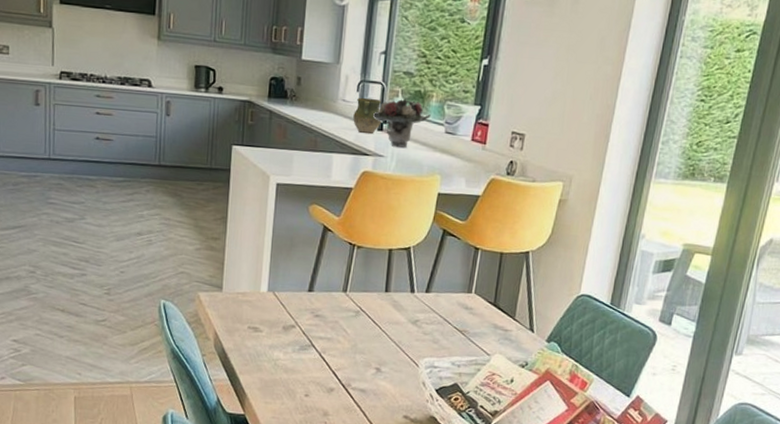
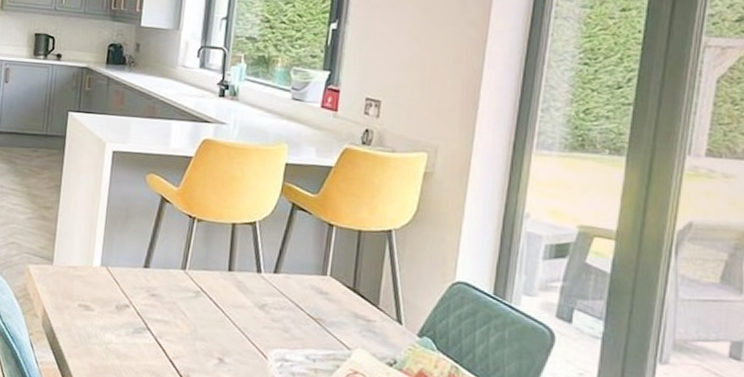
ceramic jug: present [353,97,382,135] -> none [193,63,223,101]
flower arrangement: present [373,97,431,149] -> none [214,63,276,116]

